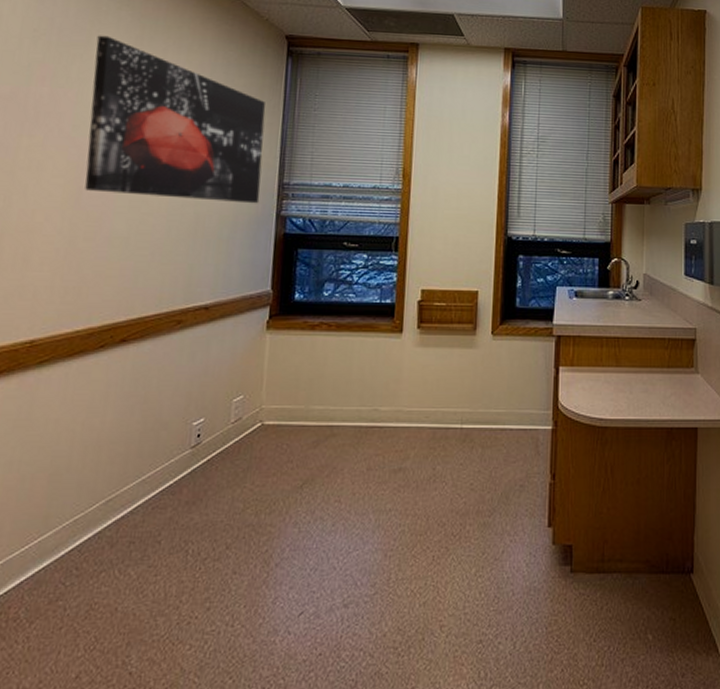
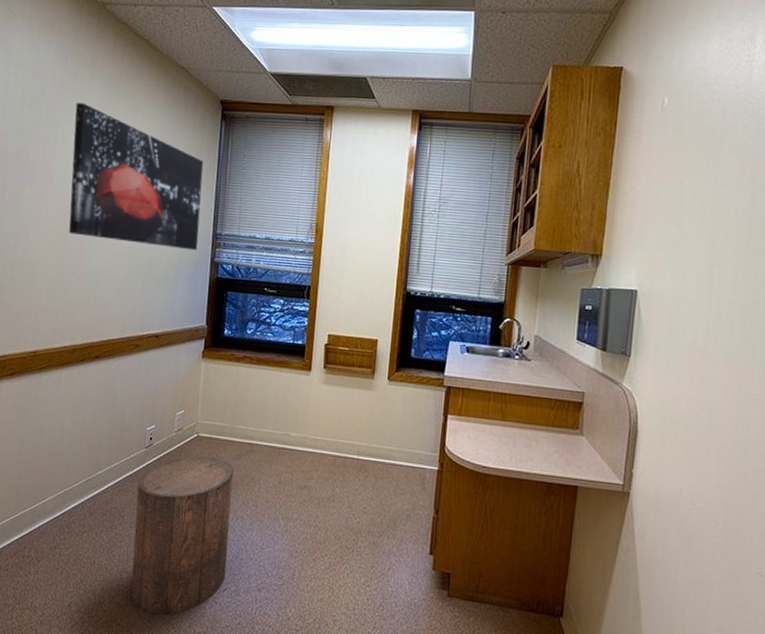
stool: none [169,448,310,666] -> present [130,456,234,615]

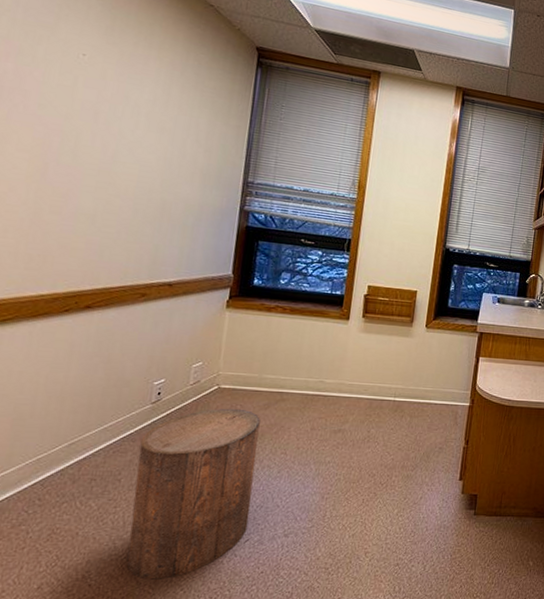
wall art: present [69,102,204,251] -> none [51,19,234,198]

